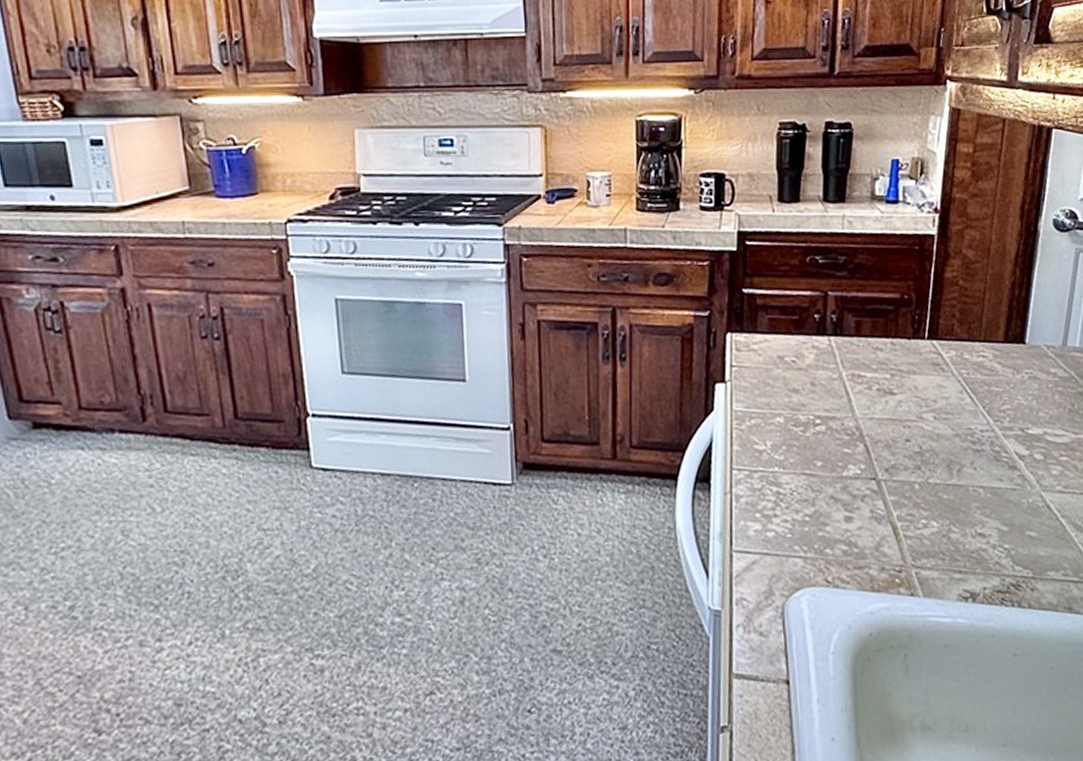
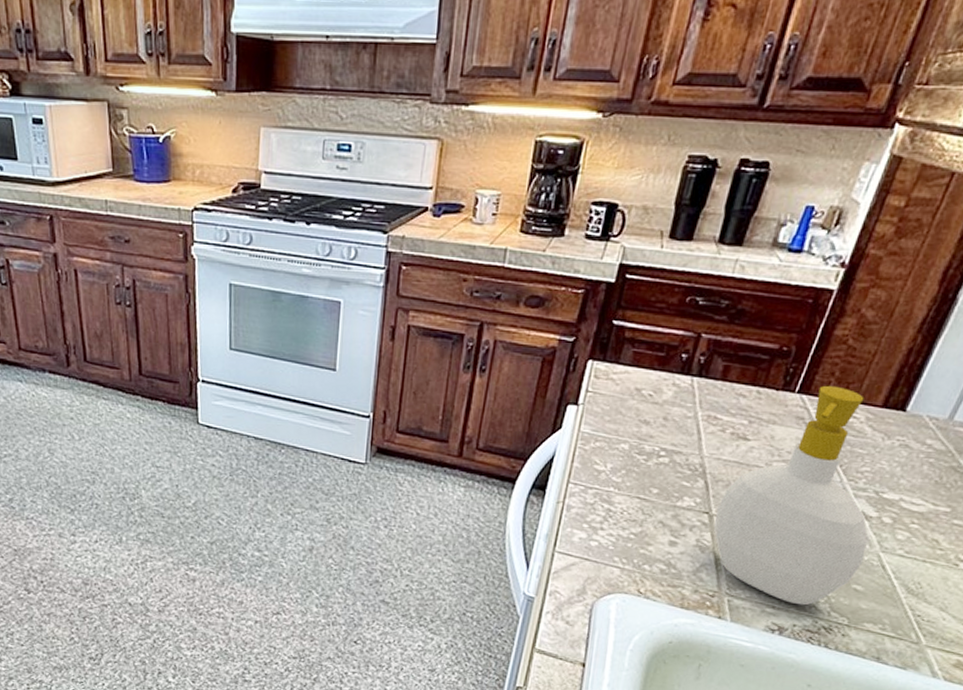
soap bottle: none [882,327,1029,564] -> present [714,385,868,606]

